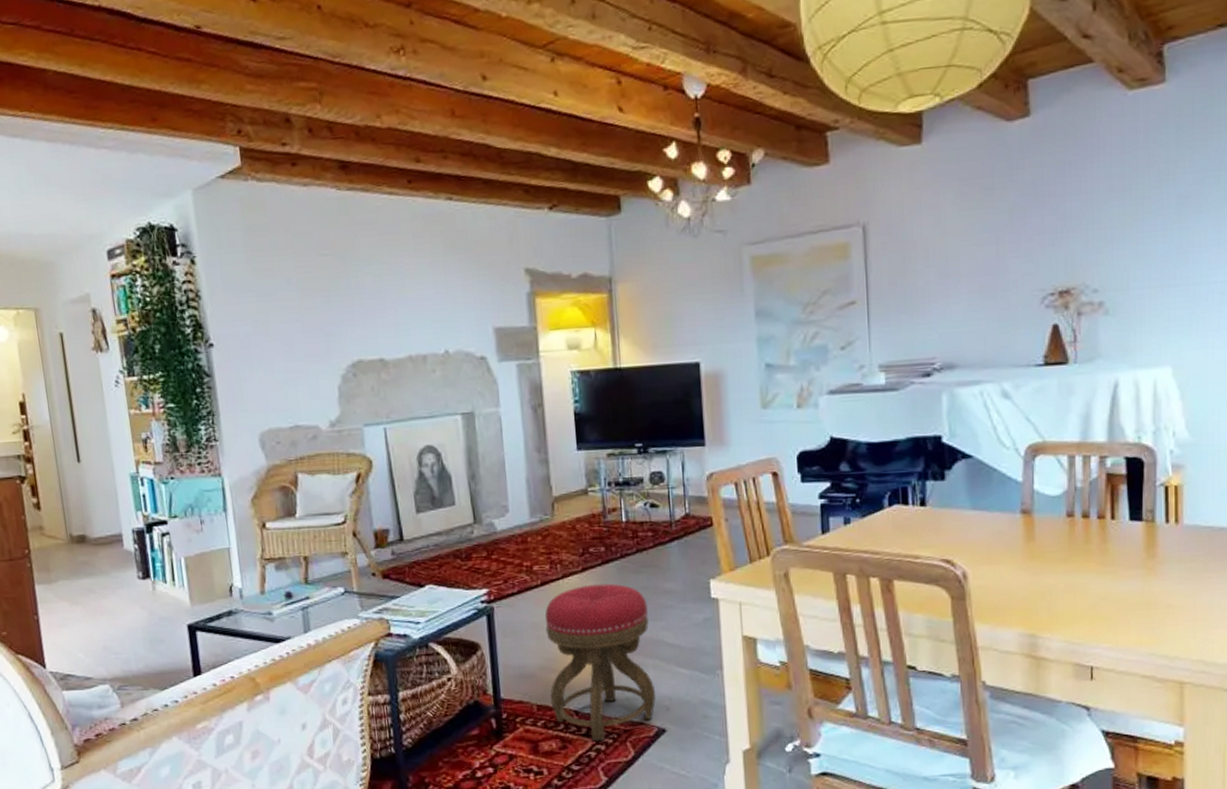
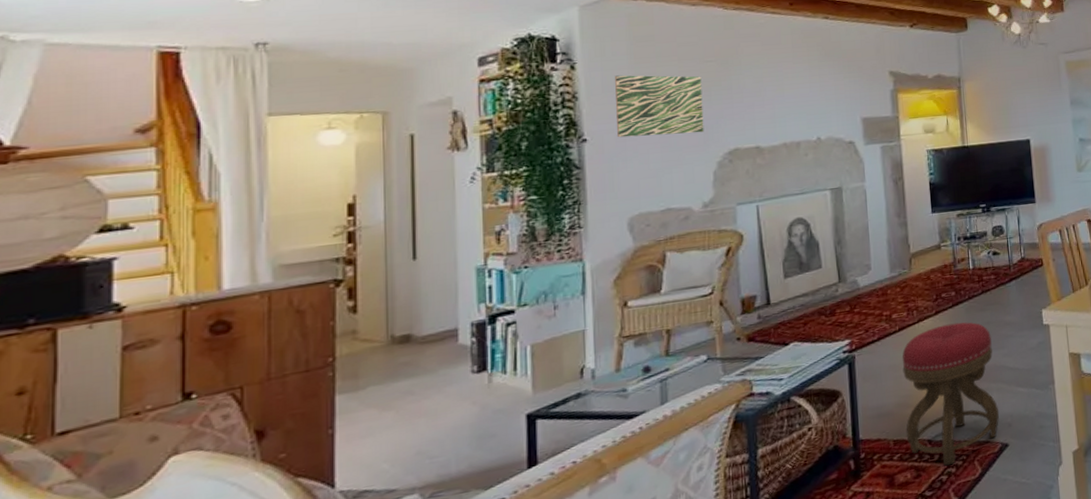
wall art: none [233,271,326,344] -> present [615,75,704,138]

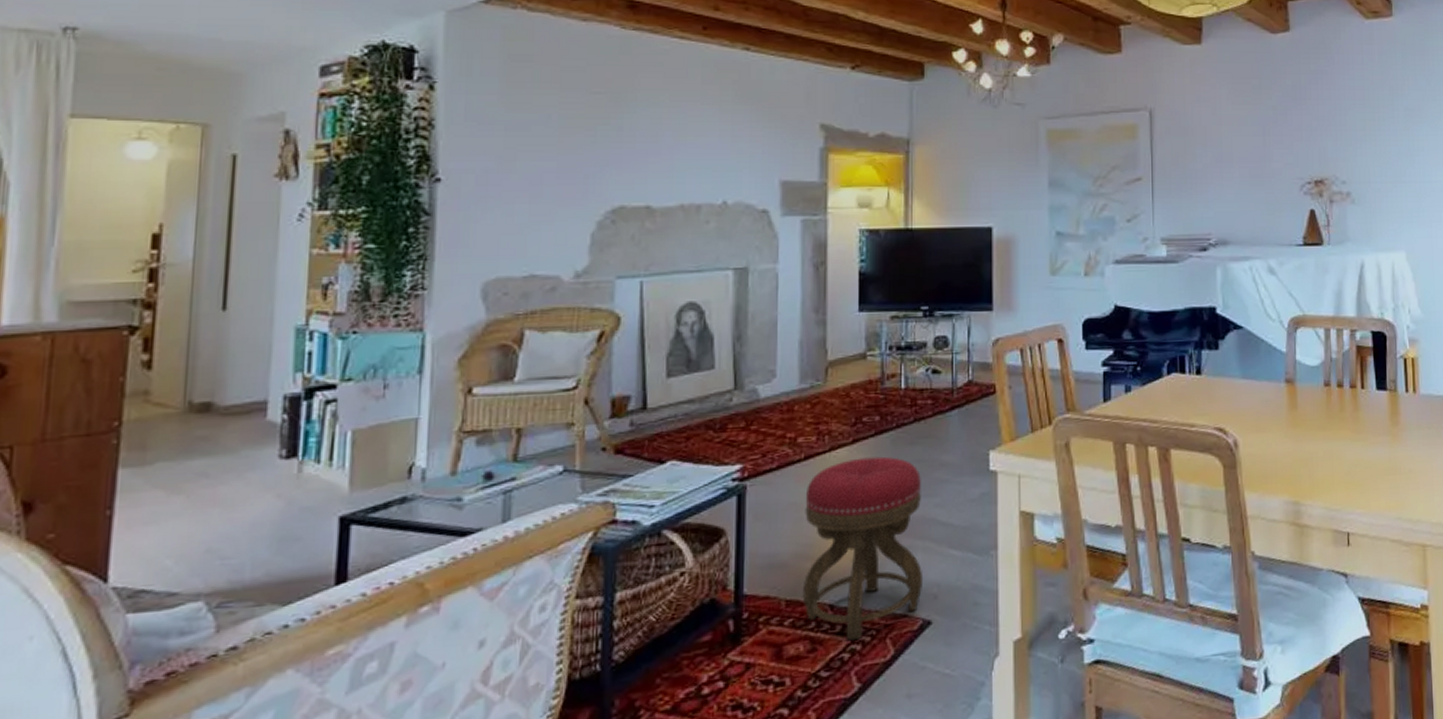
wall art: present [615,75,704,138] -> none [477,101,586,183]

